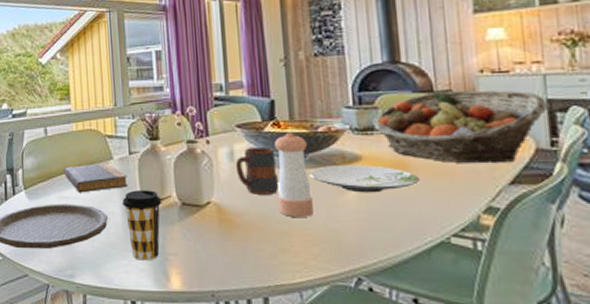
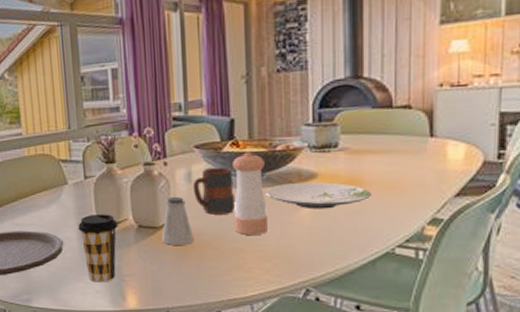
book: present [63,163,128,193] -> none [16,188,84,219]
saltshaker: none [206,174,239,225] -> present [162,196,195,245]
fruit basket: present [371,90,549,164] -> none [329,104,501,177]

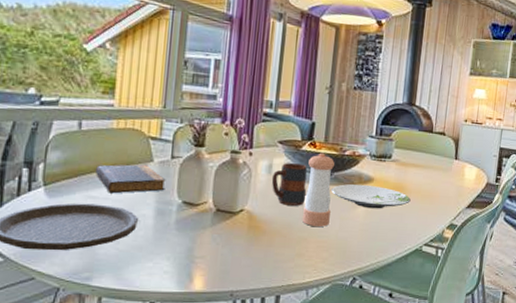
book: none [16,188,84,219] -> present [94,164,166,194]
coffee cup: present [78,214,119,283] -> none [156,194,198,264]
saltshaker: present [162,196,195,245] -> none [237,185,267,231]

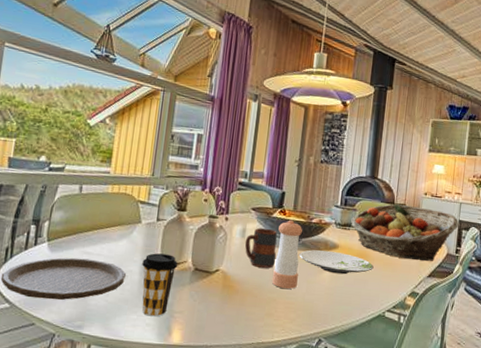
book: present [94,164,166,194] -> none [91,224,152,251]
coffee cup: none [156,194,198,264] -> present [142,253,178,317]
fruit basket: none [386,132,500,192] -> present [350,204,460,261]

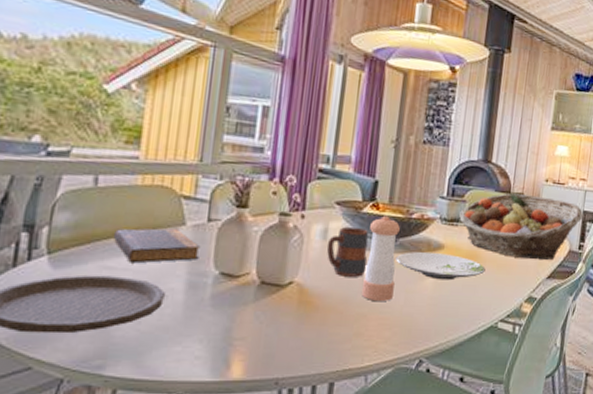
book: none [91,224,152,251] -> present [112,228,201,264]
coffee cup: present [142,253,178,317] -> none [188,264,238,347]

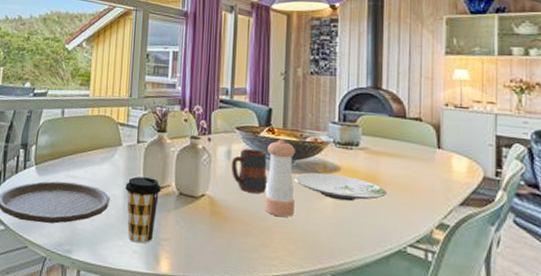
book: present [112,228,201,264] -> none [74,147,133,174]
coffee cup: none [188,264,238,347] -> present [125,176,162,244]
fruit basket: present [458,193,584,261] -> none [352,118,497,186]

